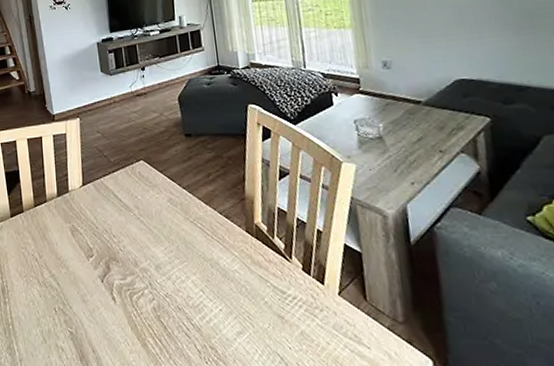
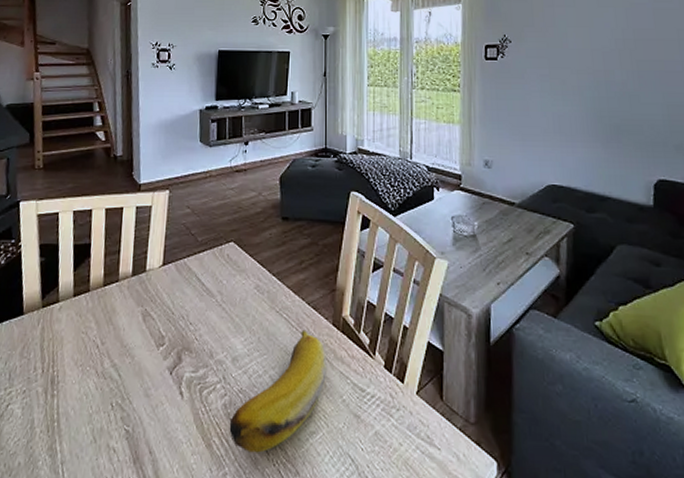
banana: none [160,237,247,352] -> present [229,329,328,453]

